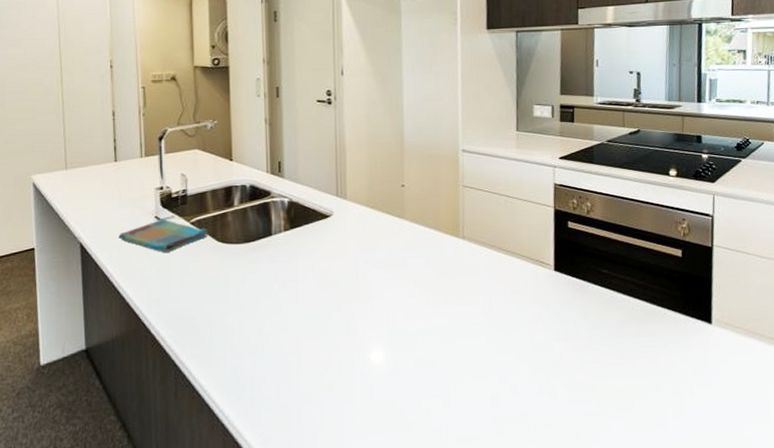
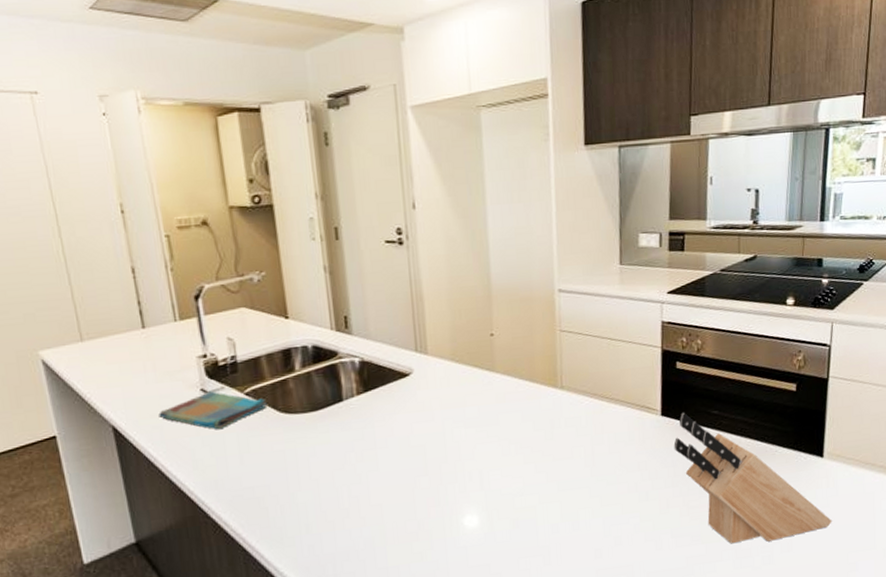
knife block: none [566,269,724,405] -> present [673,412,832,544]

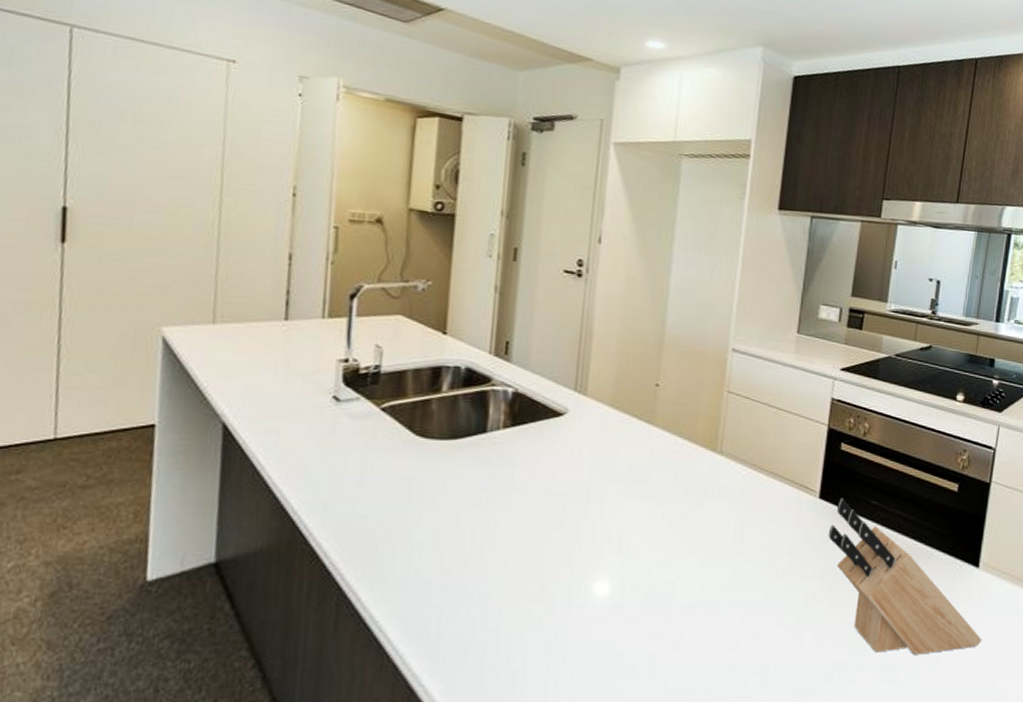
dish towel: present [159,391,267,429] -> none [279,400,403,443]

